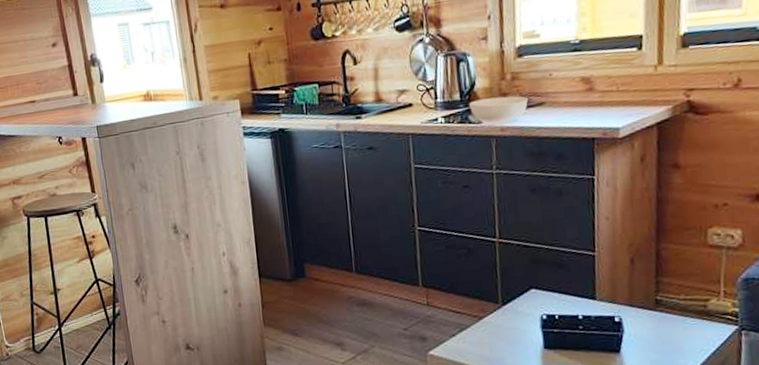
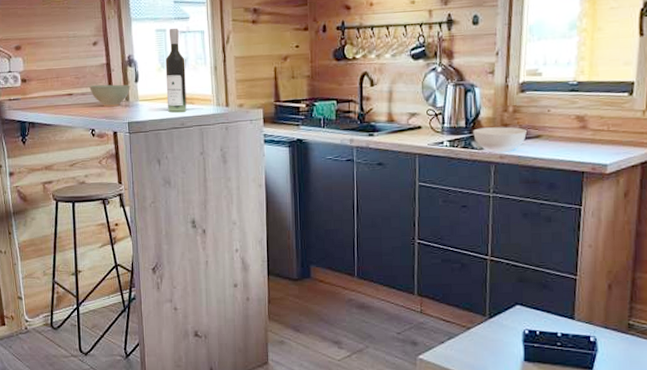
bowl: none [51,86,97,112] -> present [88,84,131,108]
bottle: none [130,20,158,113] -> present [165,28,187,114]

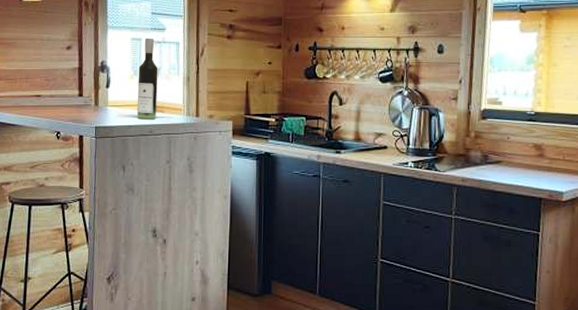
bowl: present [88,84,131,108] -> none [58,88,102,111]
bowl: present [473,127,528,153] -> none [437,151,489,176]

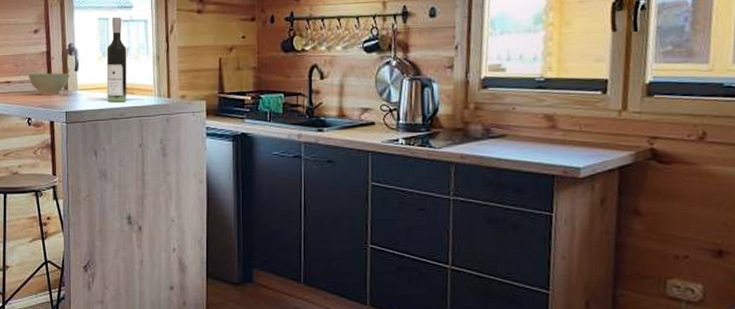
bowl: none [58,88,102,111] -> present [27,73,71,96]

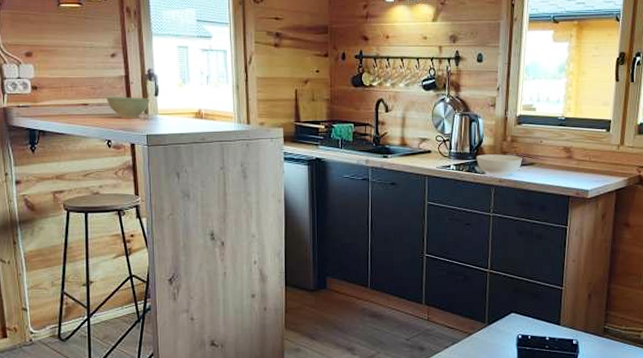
bottle: present [106,17,127,104] -> none [187,45,208,129]
bowl: none [431,124,491,152] -> present [476,154,523,177]

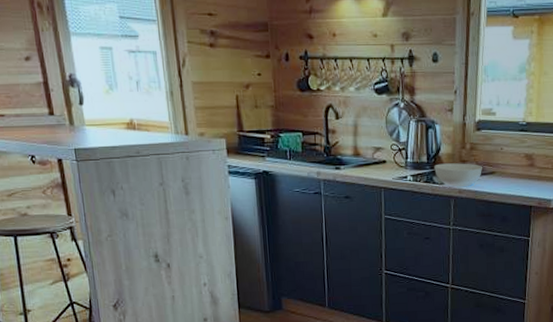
bowl: present [105,96,151,119] -> none [23,105,75,132]

